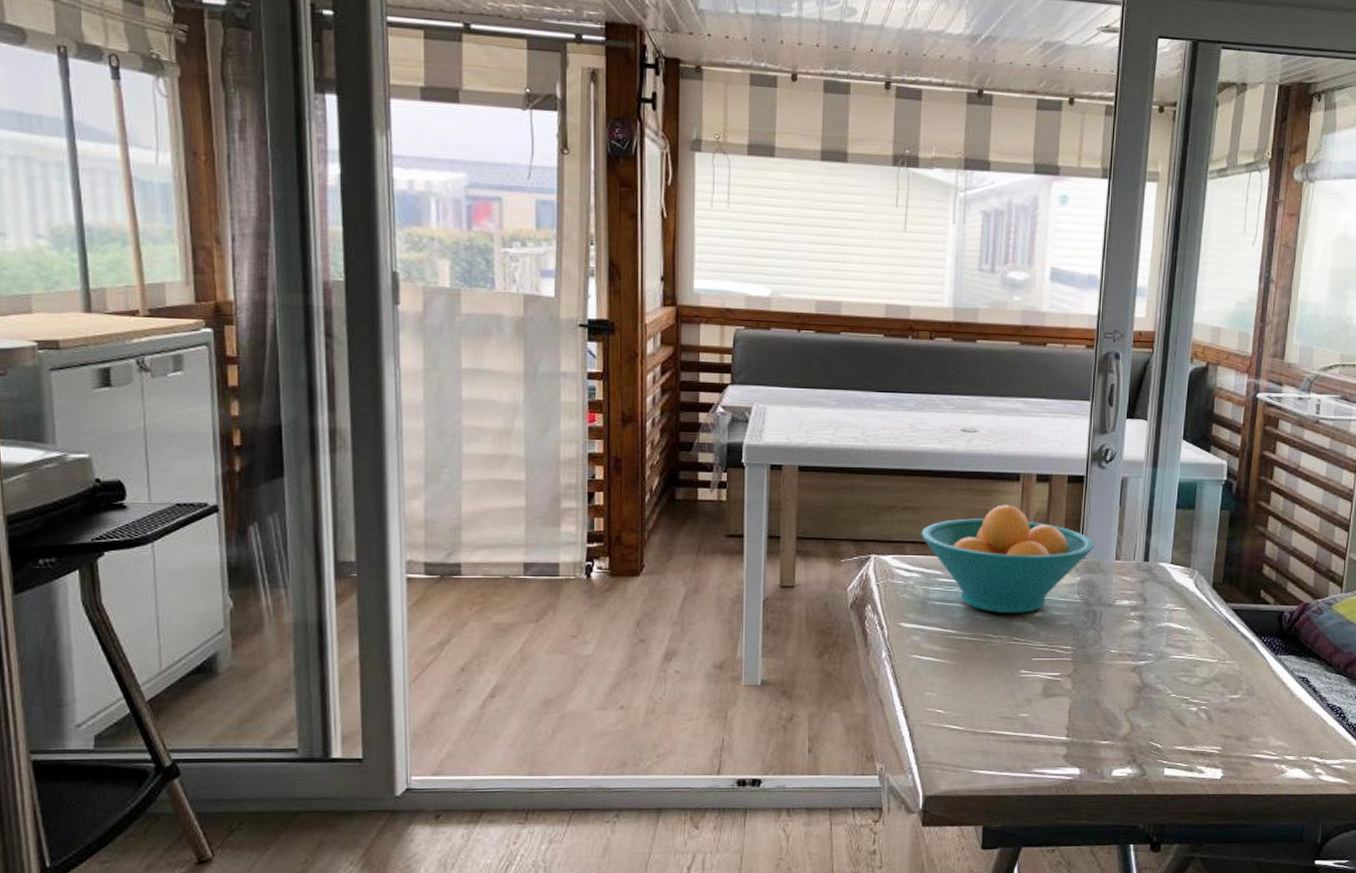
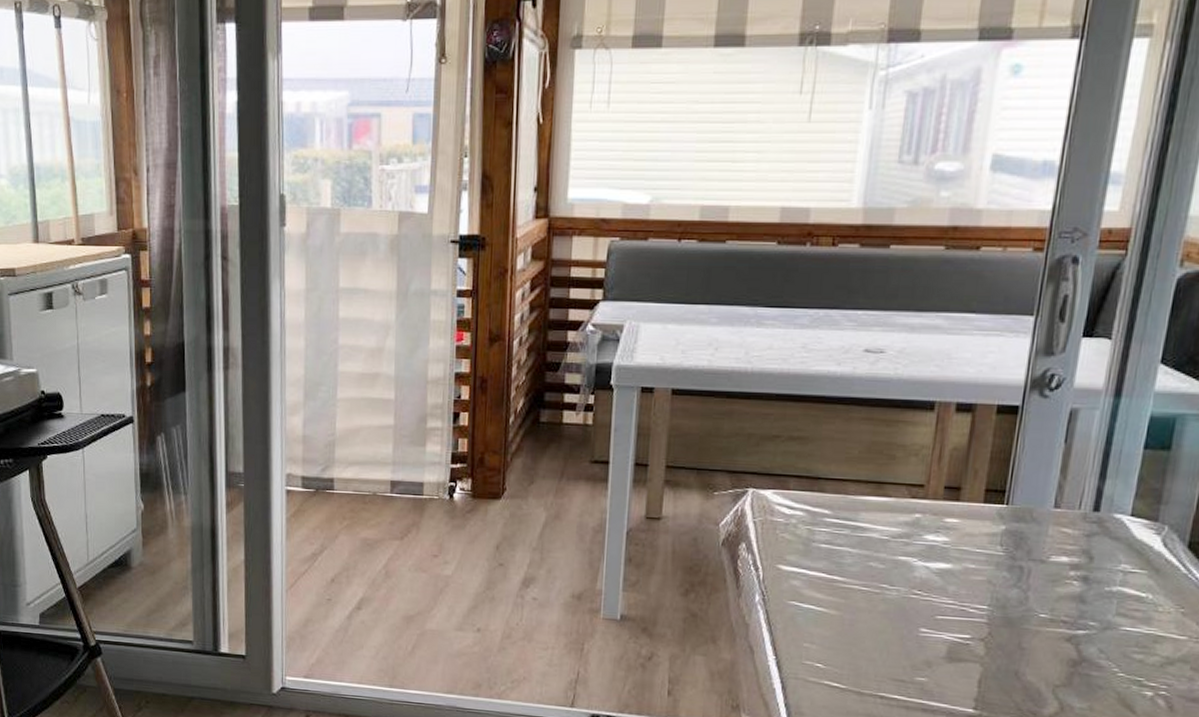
fruit bowl: present [921,505,1095,614] -> none [808,437,1028,564]

